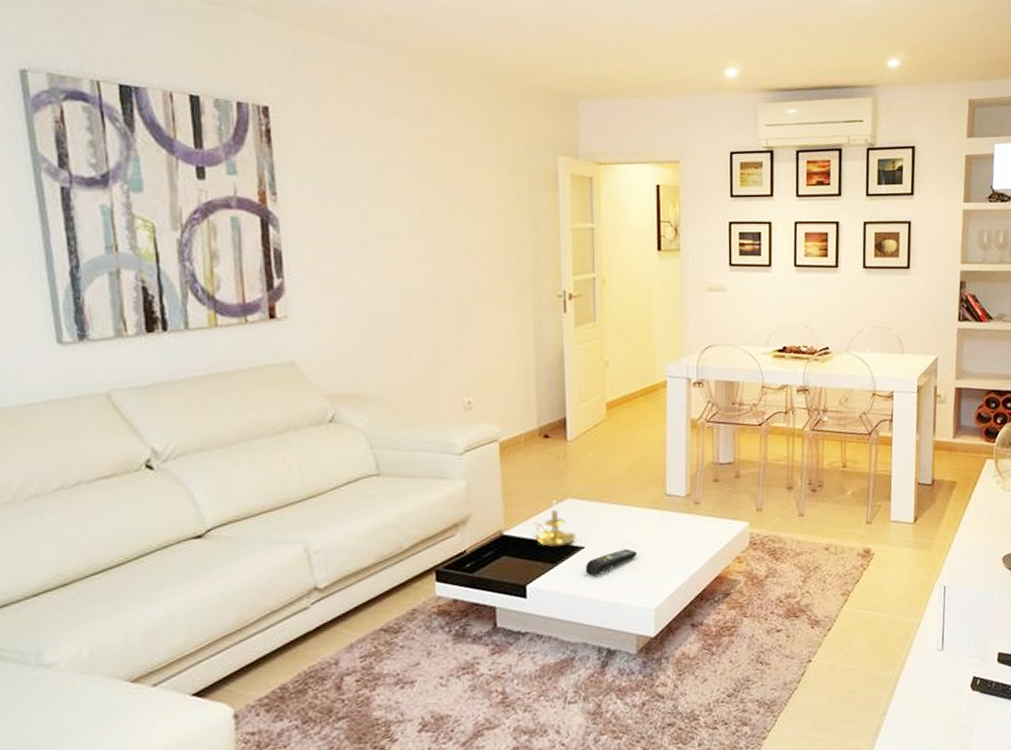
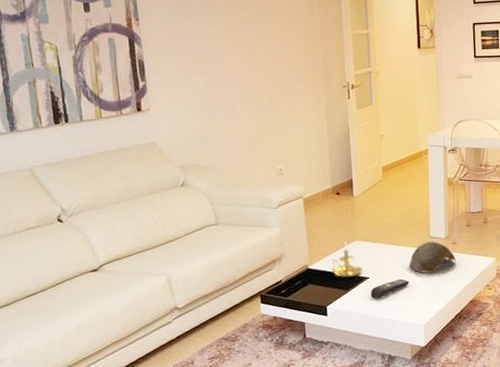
decorative bowl: none [638,500,699,542] -> present [410,241,457,273]

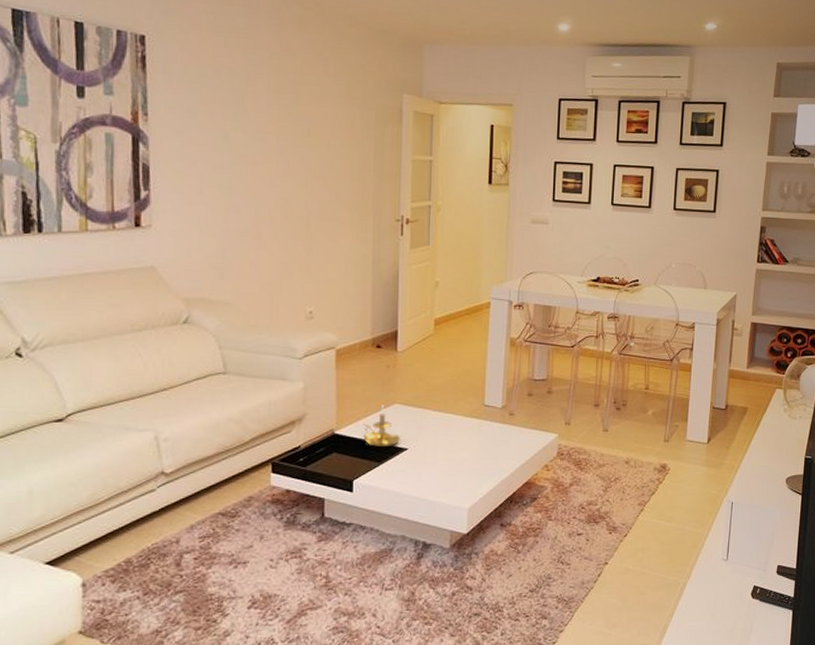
remote control: present [370,278,410,299] -> none [407,452,455,475]
decorative bowl: present [410,241,457,273] -> none [457,411,513,448]

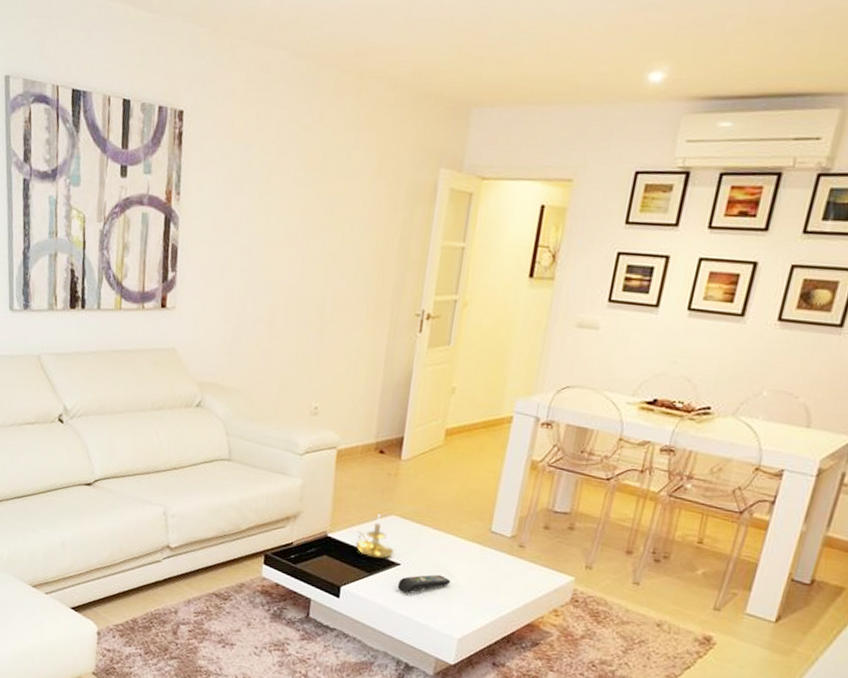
remote control: none [407,452,455,475] -> present [397,574,451,593]

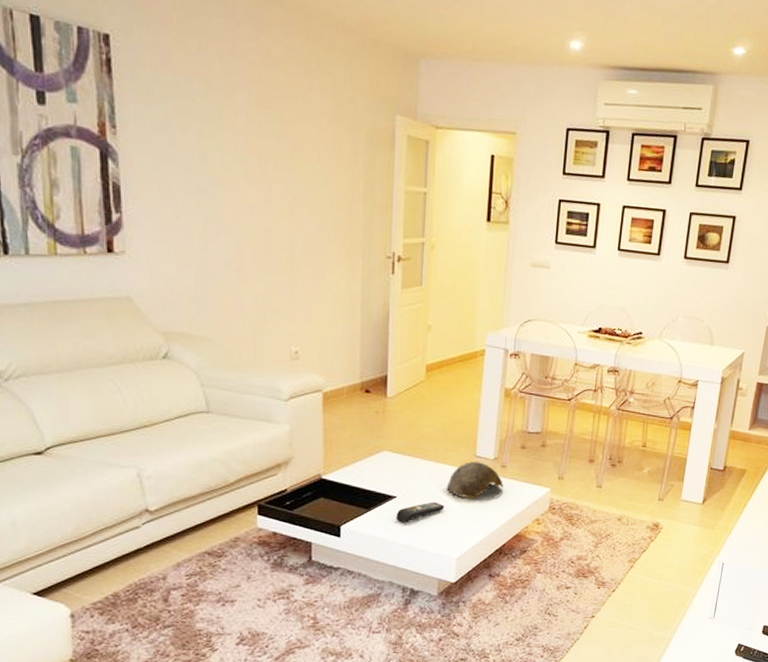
candle holder: present [355,514,394,559] -> none [351,451,389,495]
decorative bowl: none [455,536,520,578] -> present [447,462,504,499]

